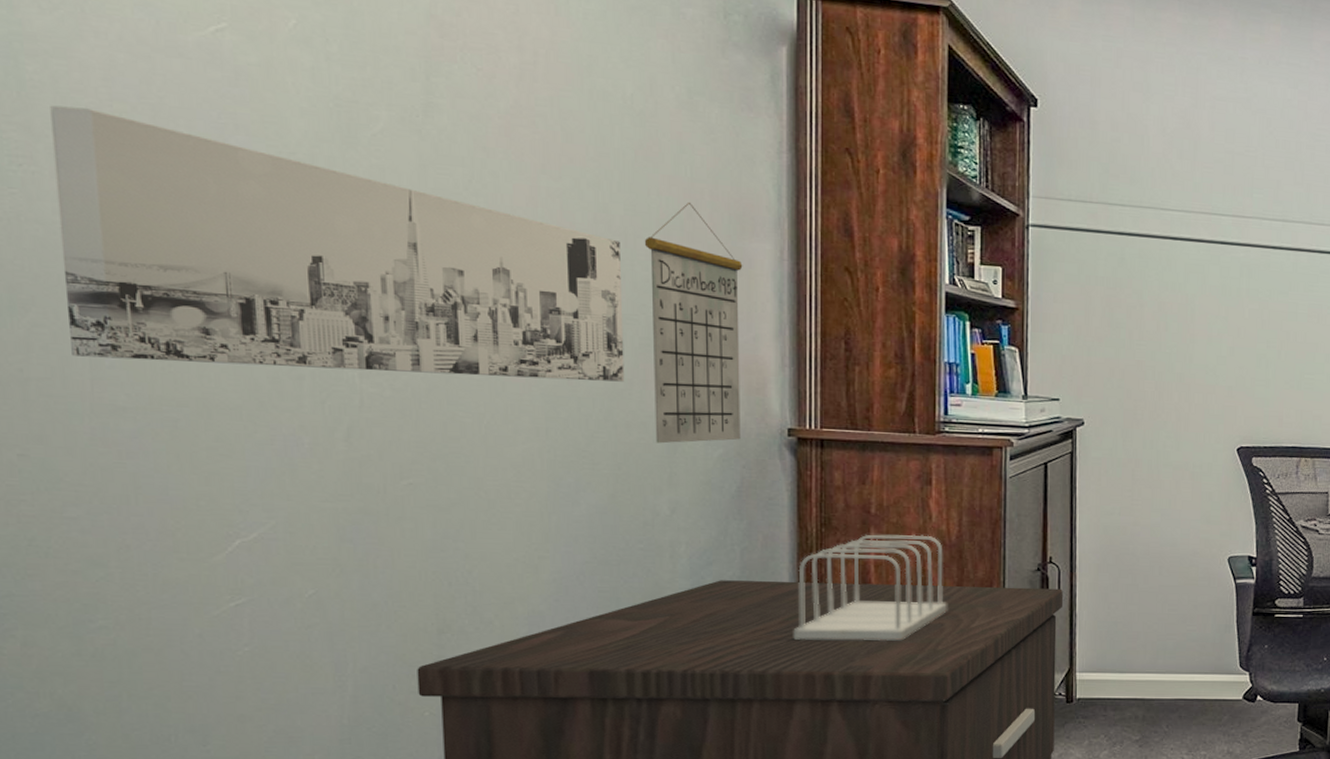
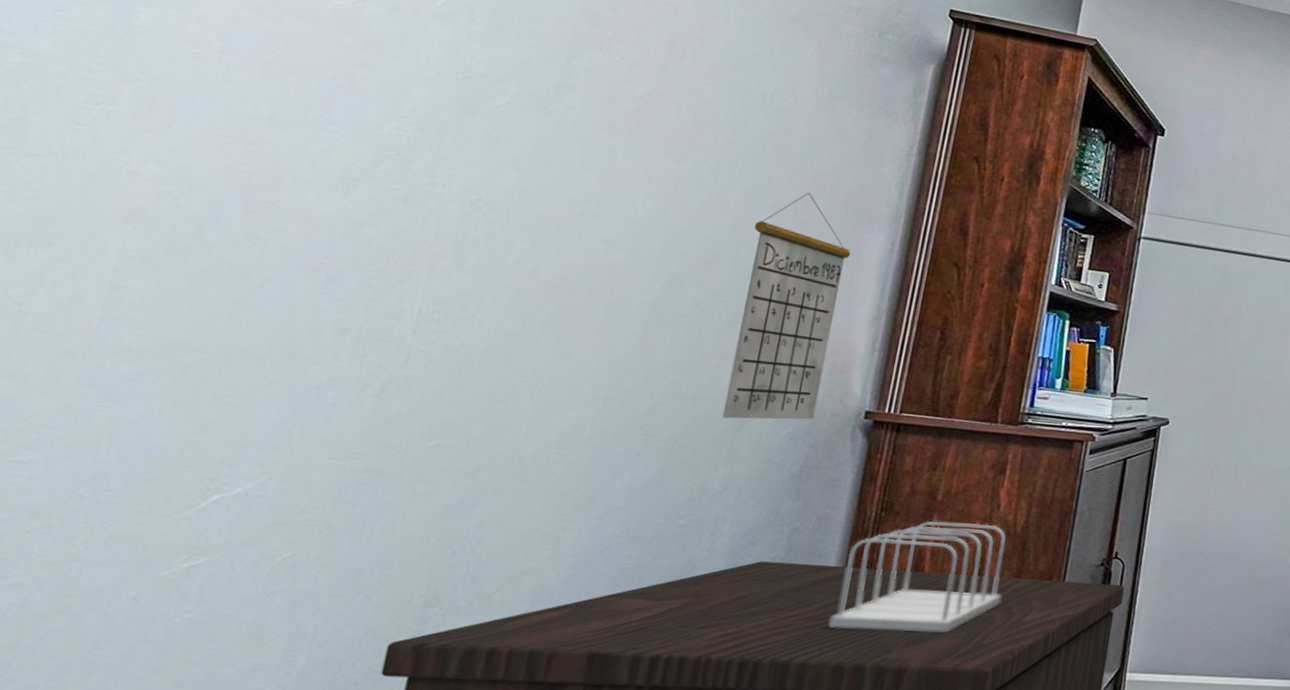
wall art: present [50,105,625,382] -> none [87,51,729,356]

